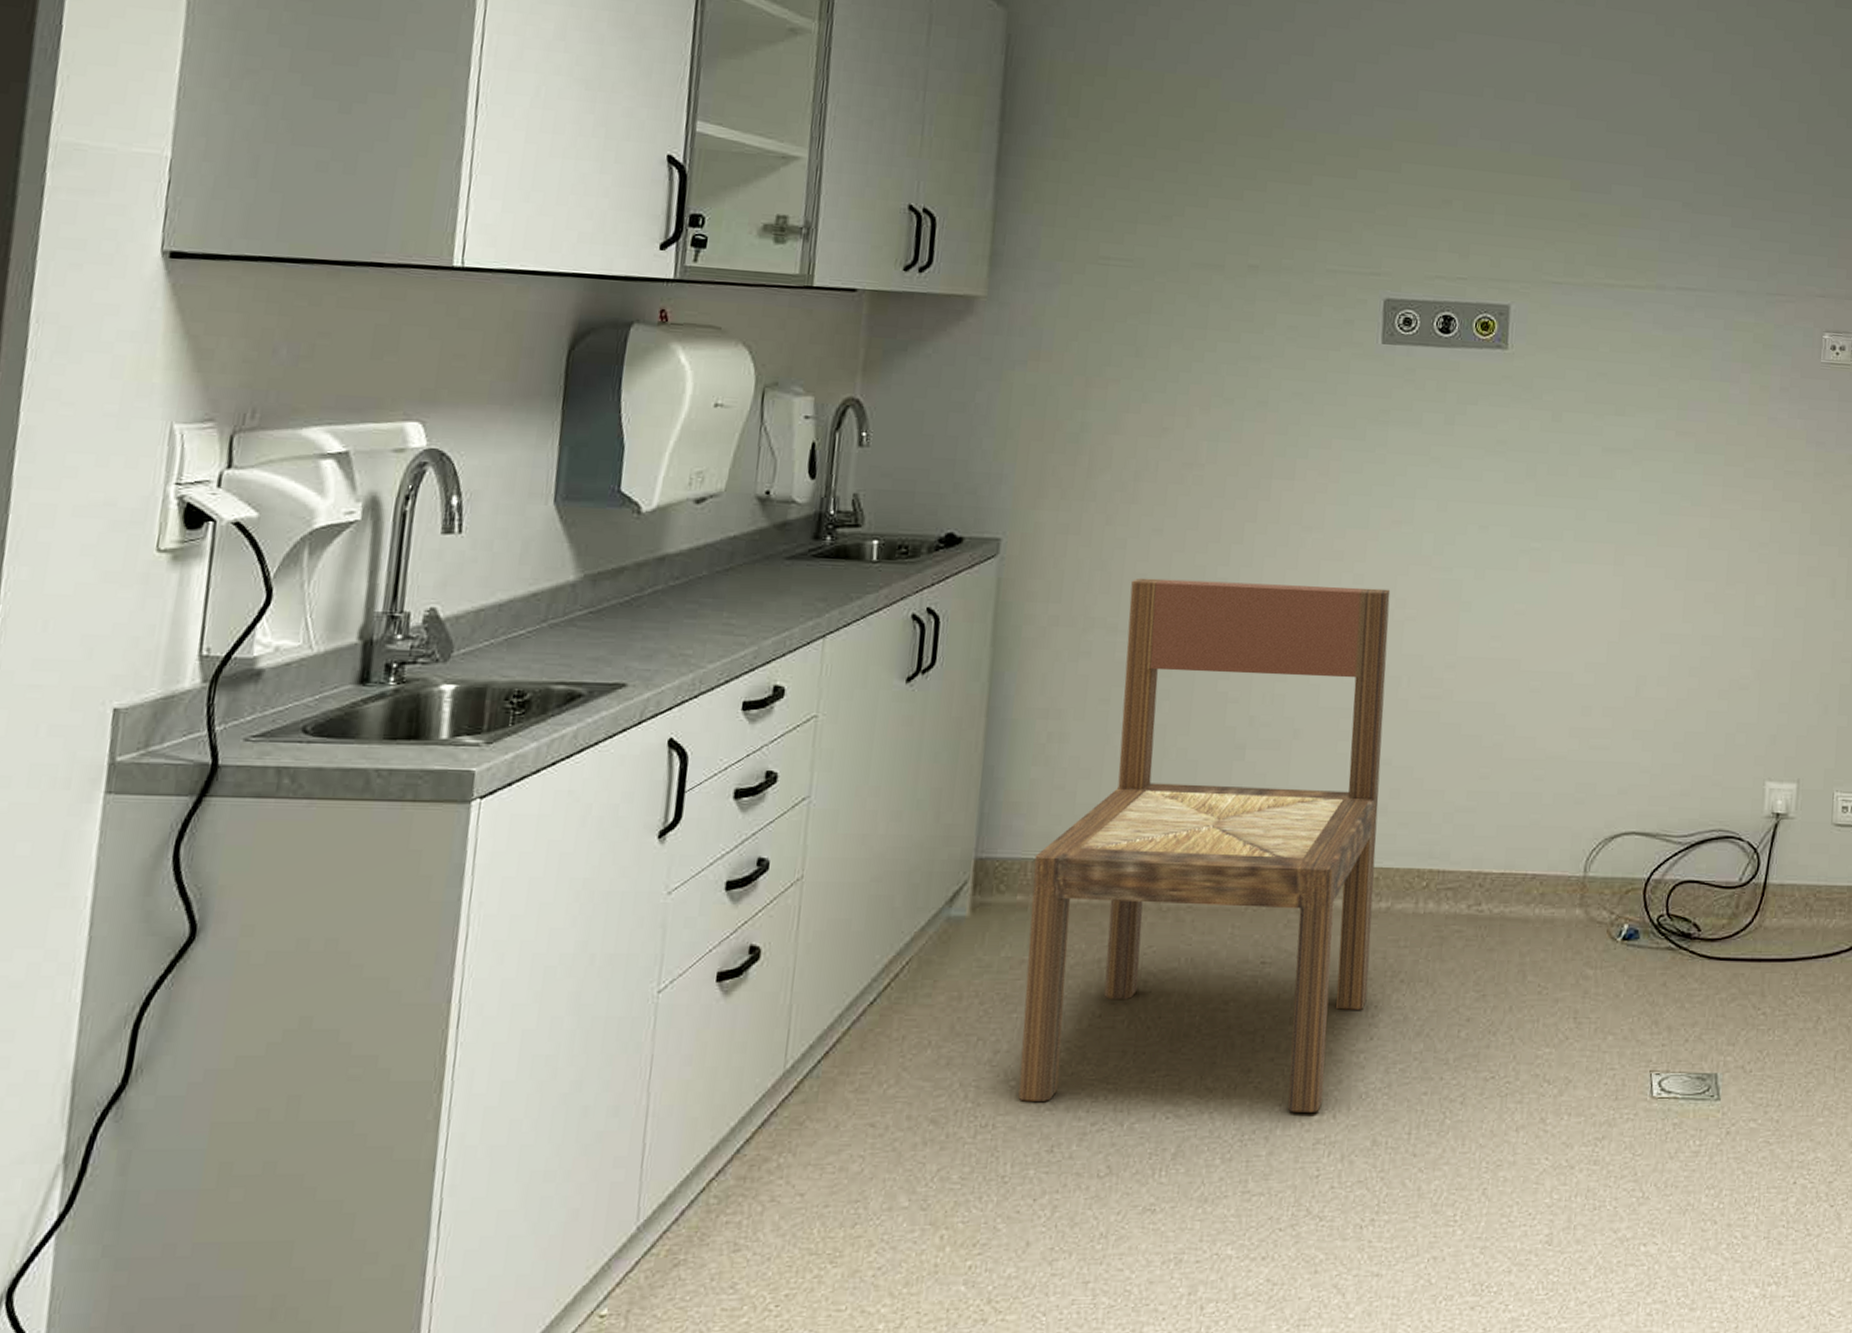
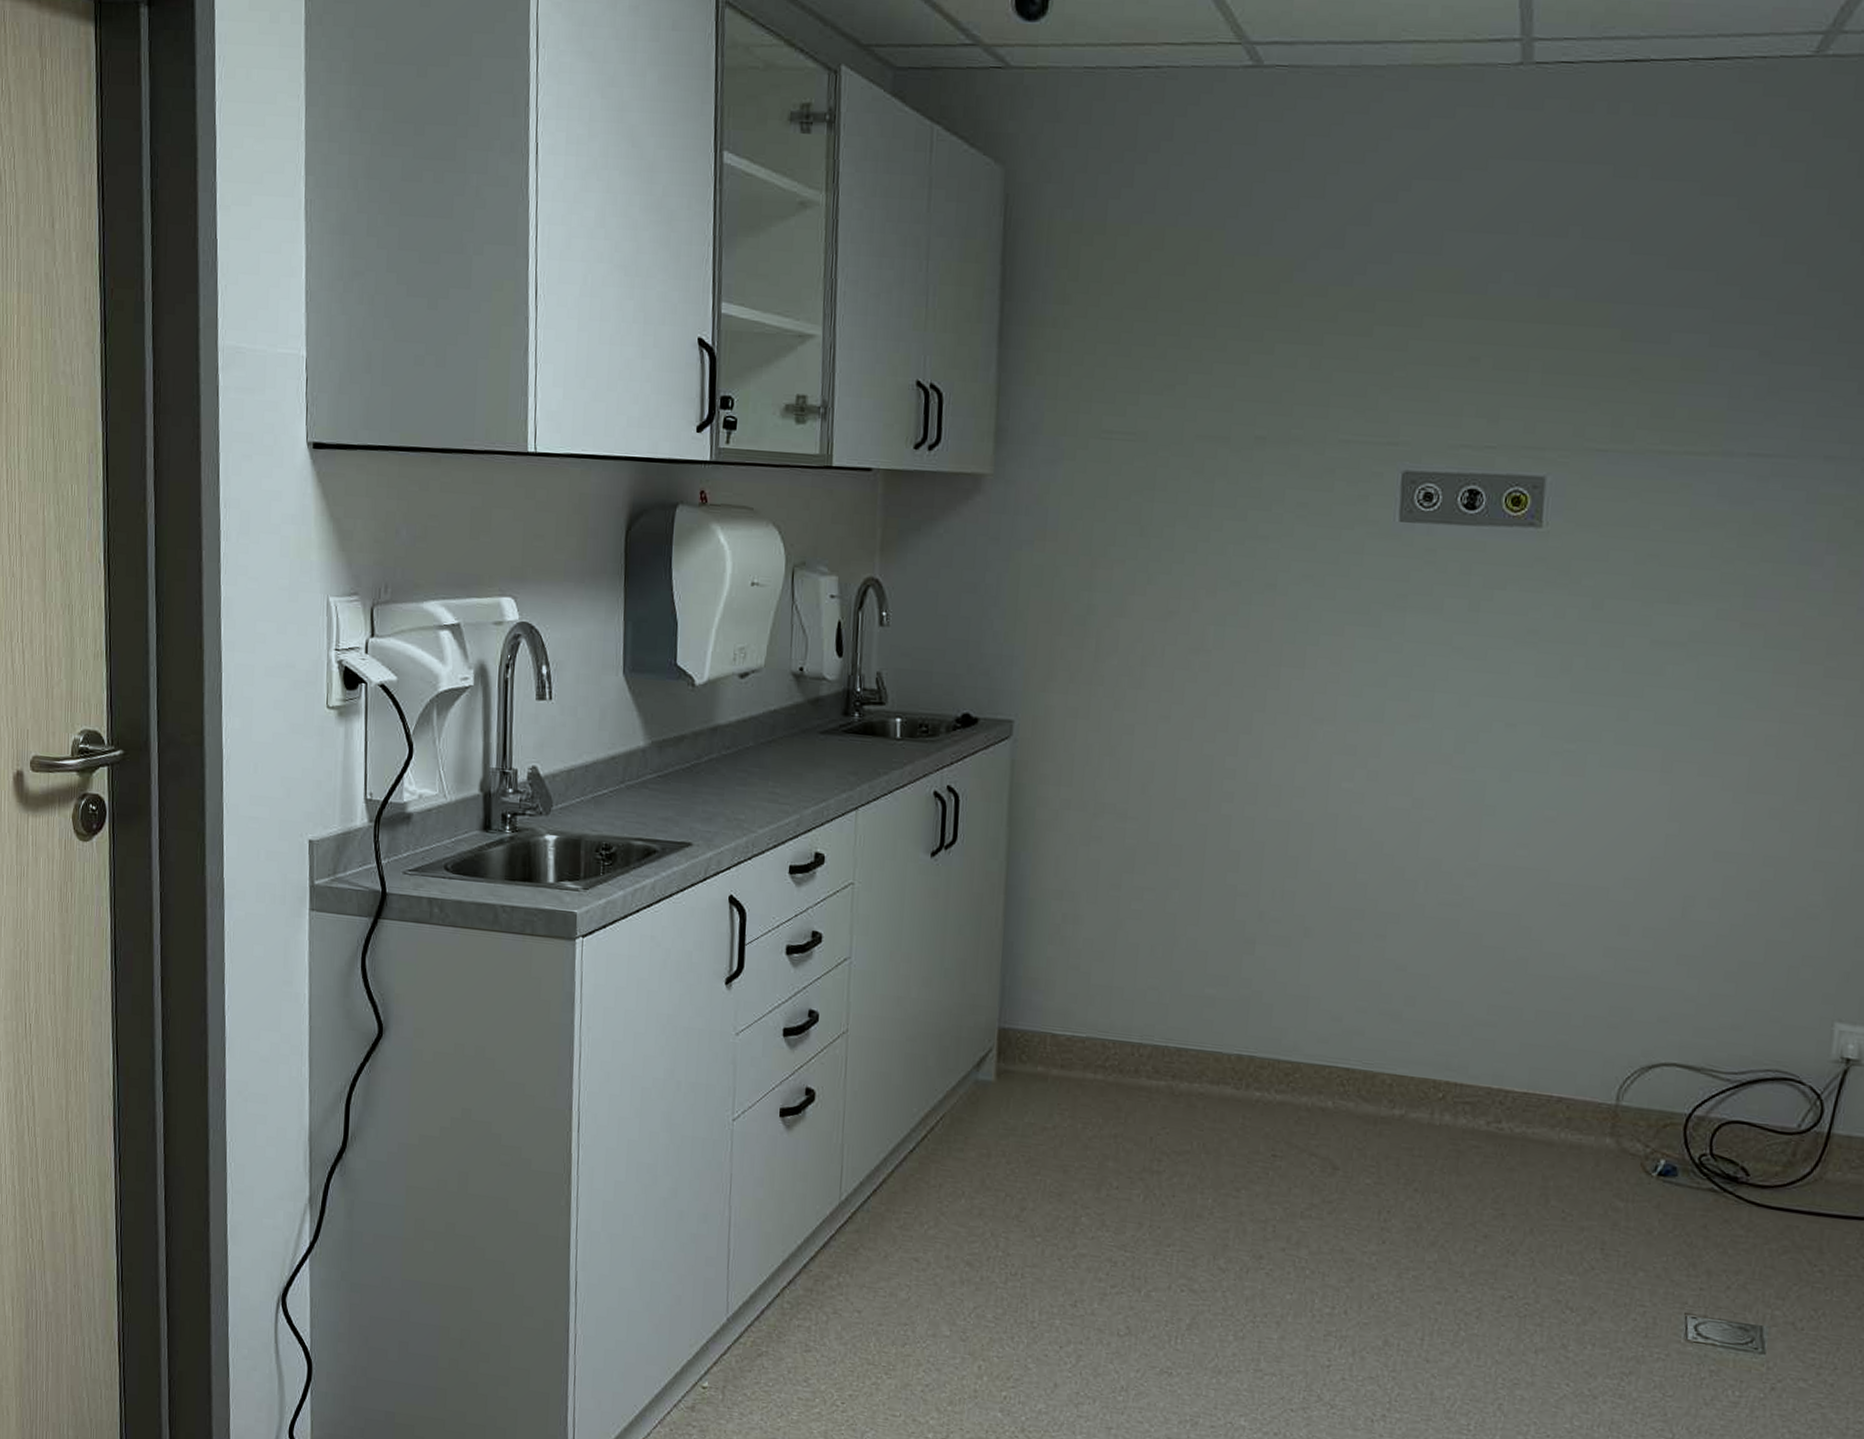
dining chair: present [1018,578,1391,1112] -> none [1044,765,1407,1306]

